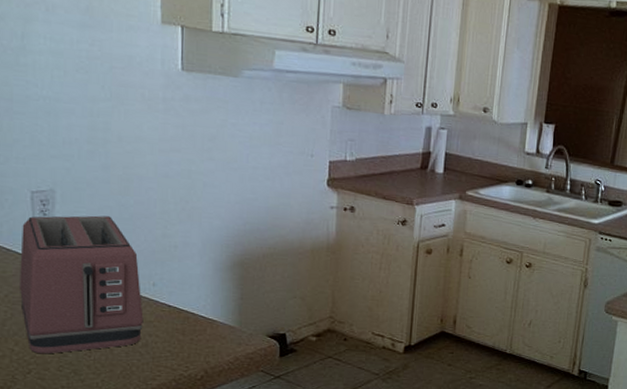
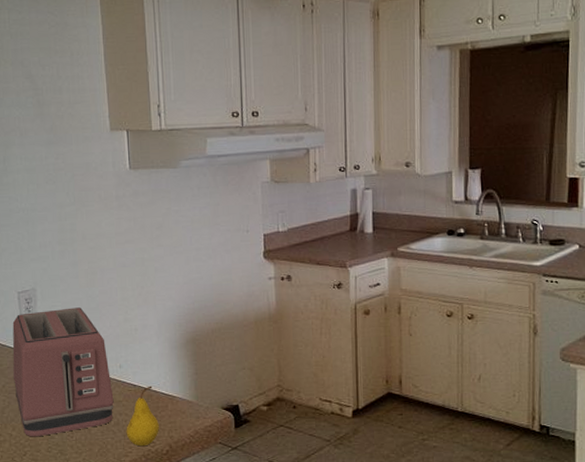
fruit: none [155,307,195,371] -> present [126,386,159,447]

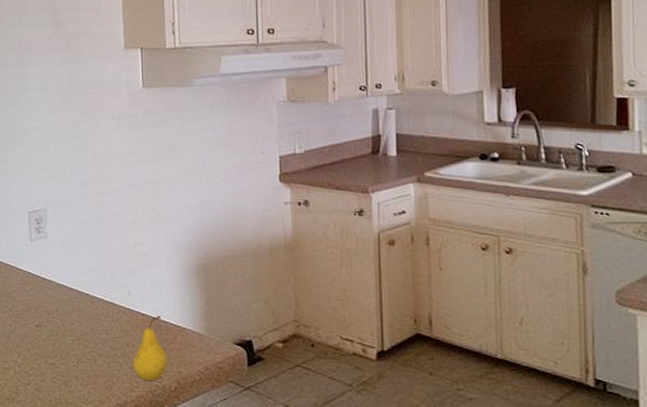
toaster: present [12,307,114,437] -> none [21,229,121,366]

